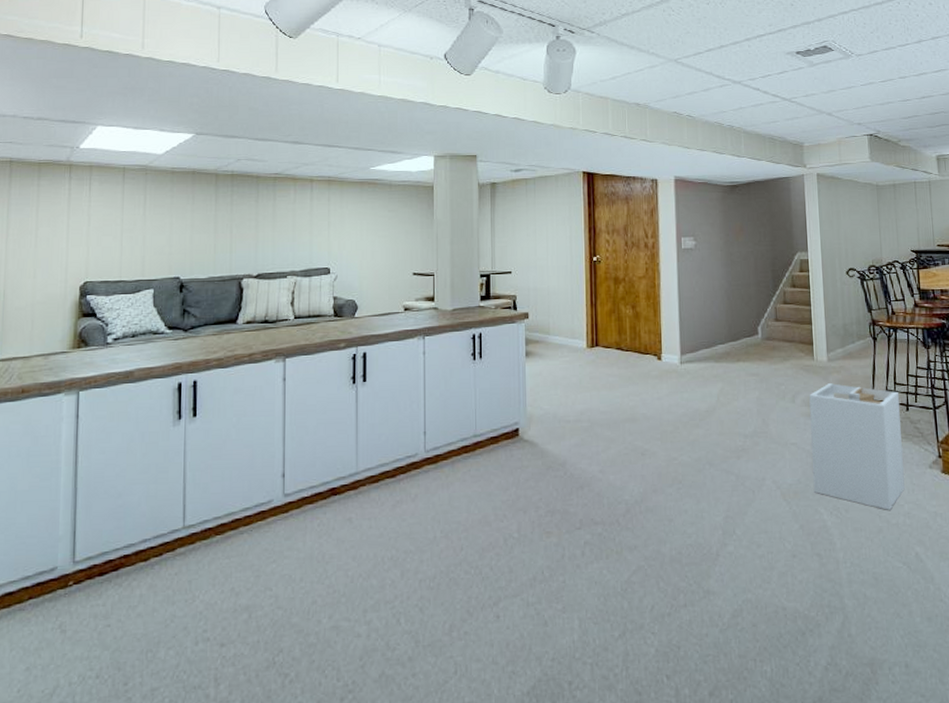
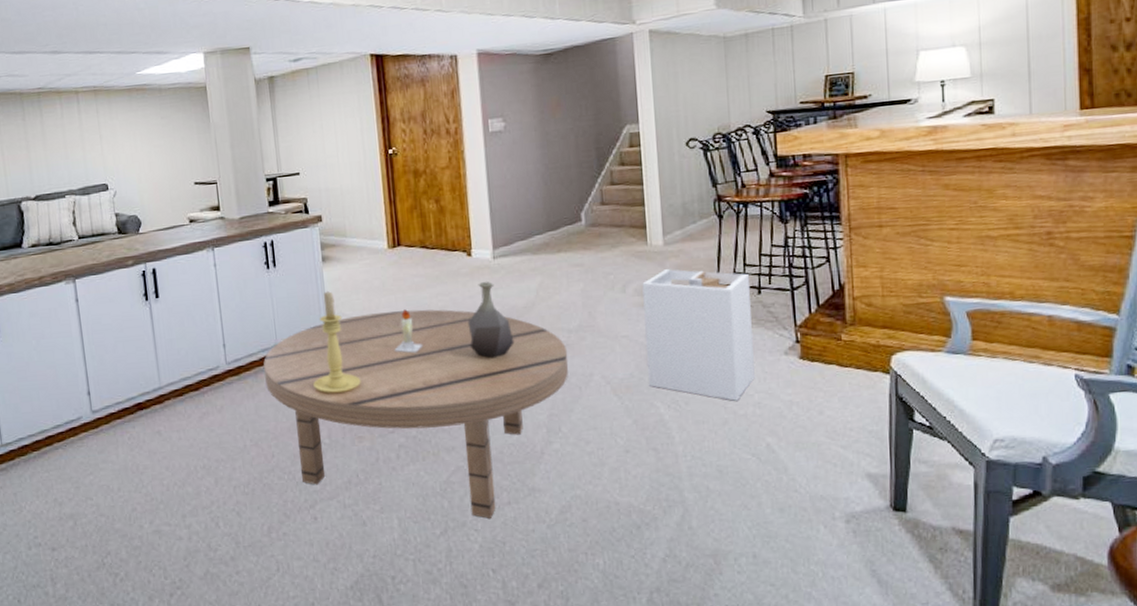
dining table: none [461,407,744,621] -> present [263,309,569,518]
candle holder: none [508,385,553,487] -> present [313,291,361,394]
vase: none [655,385,696,459] -> present [467,282,515,359]

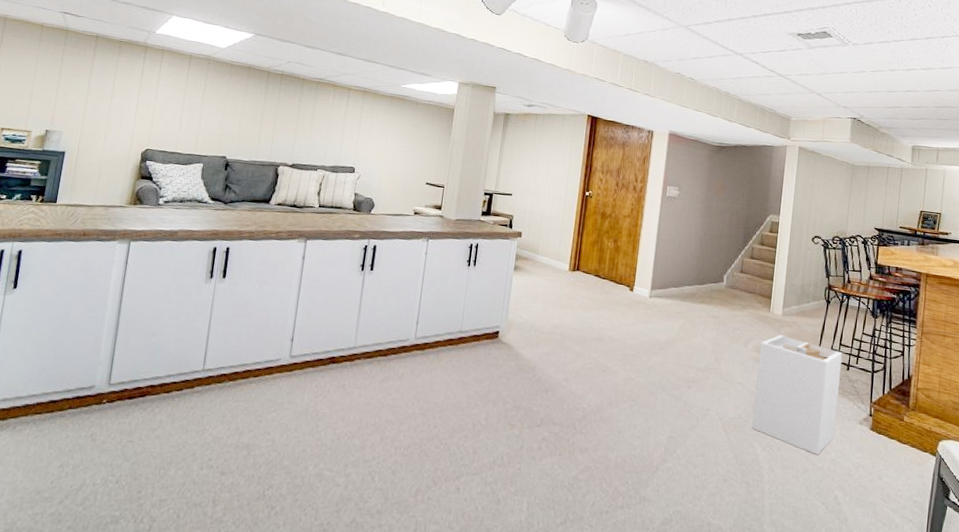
dining table: present [263,309,569,518] -> none [444,320,693,517]
candle holder: present [313,291,361,394] -> none [483,295,523,384]
vase: present [467,282,515,359] -> none [617,314,653,380]

